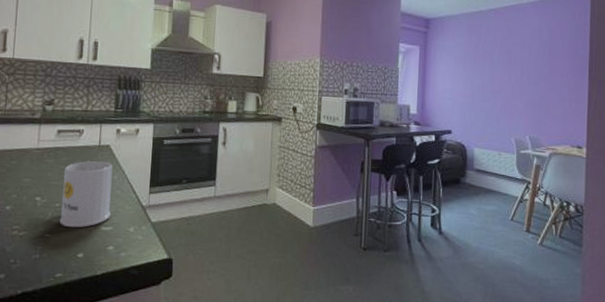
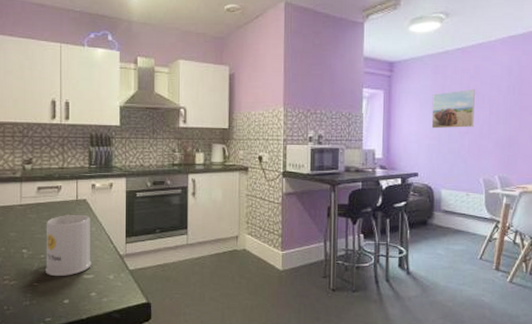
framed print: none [465,49,507,87] -> present [431,89,475,129]

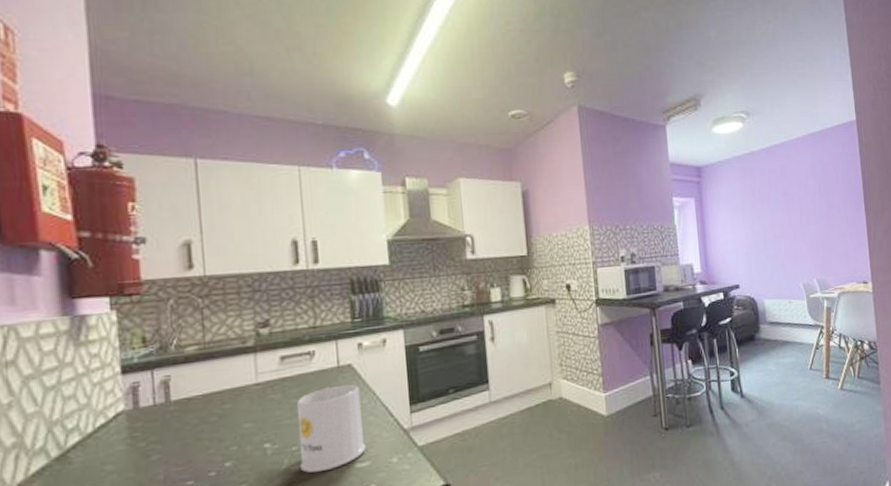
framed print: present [431,89,475,129] -> none [743,190,787,236]

